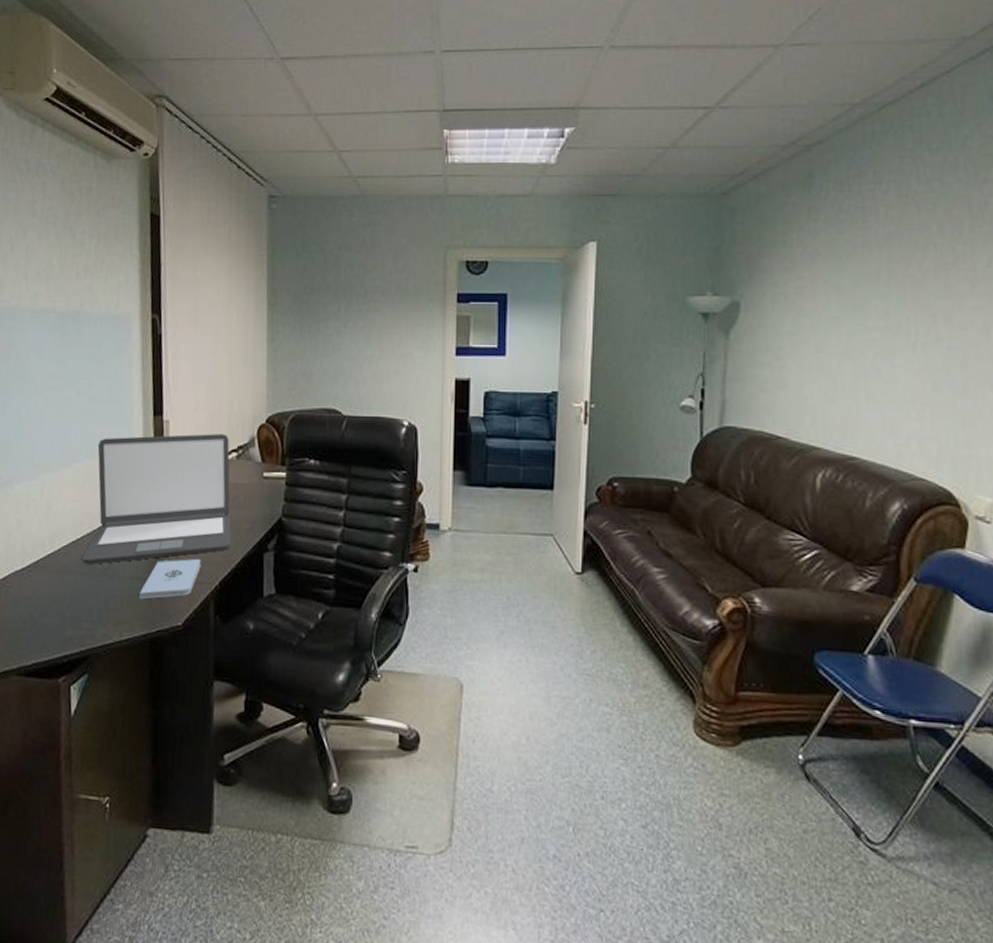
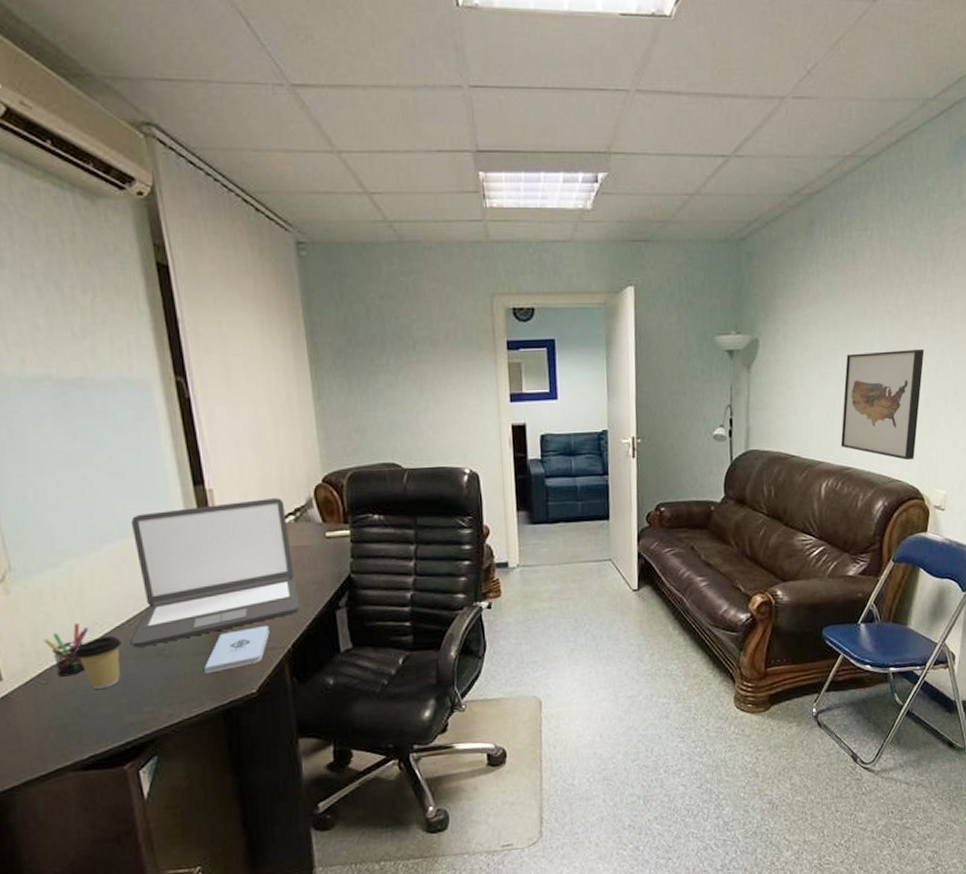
pen holder: none [13,533,50,583] -> present [44,622,89,677]
coffee cup: none [35,549,74,600] -> present [74,636,122,690]
wall art: none [842,321,960,456] -> present [840,348,924,461]

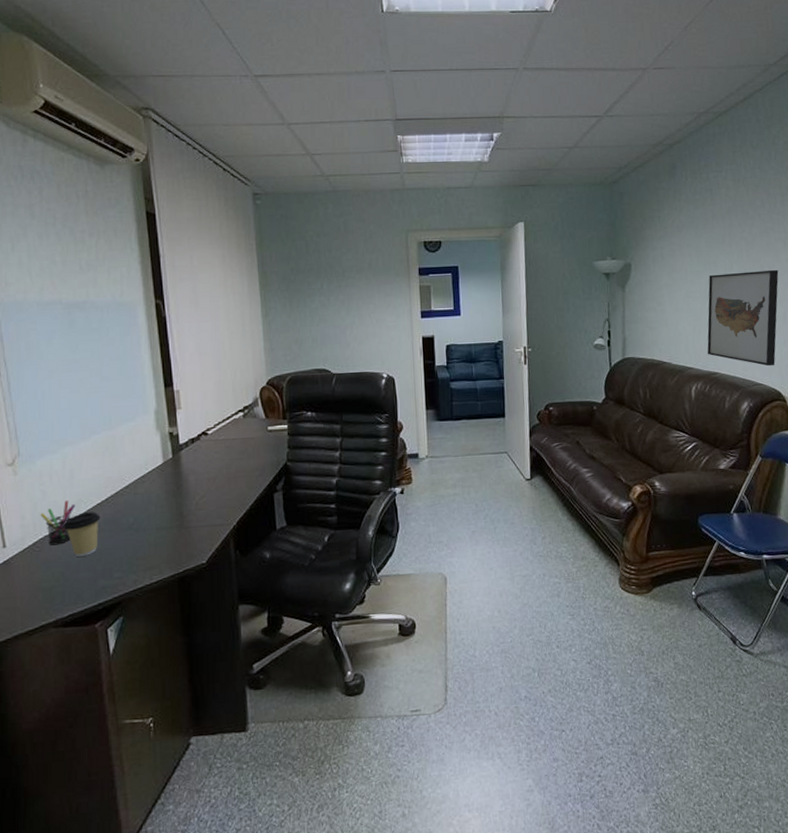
laptop: present [130,498,300,648] -> none [107,398,245,522]
notepad: present [204,626,270,674] -> none [165,505,219,546]

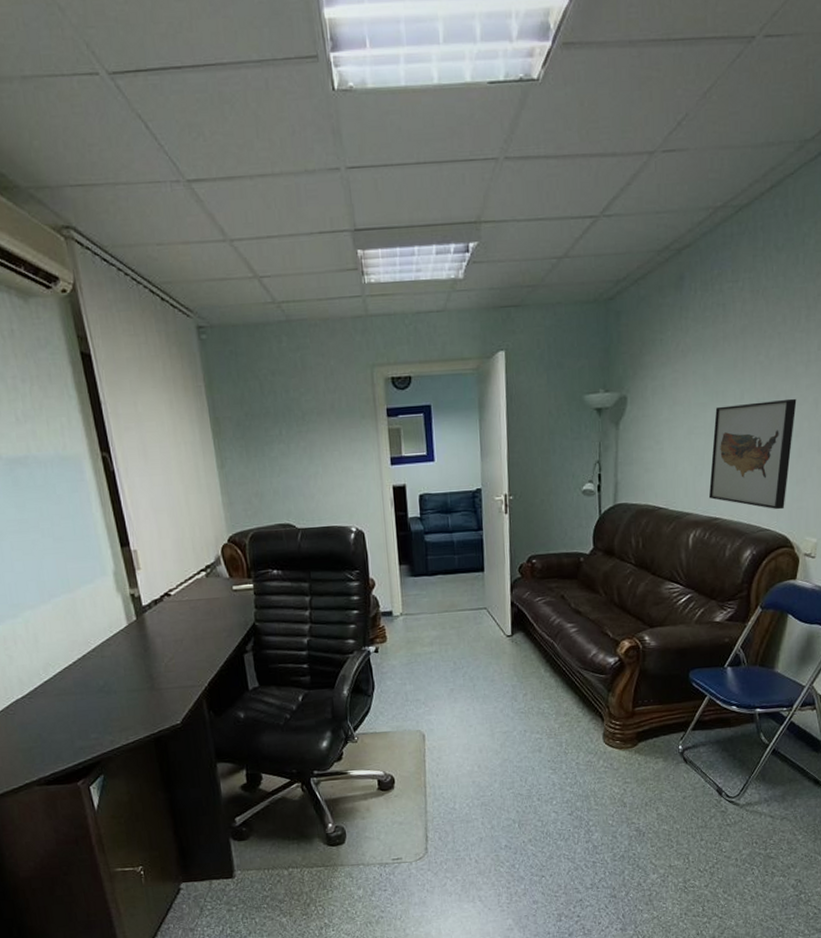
pen holder: present [40,500,76,546] -> none [9,664,44,709]
coffee cup: present [63,512,101,558] -> none [33,675,71,720]

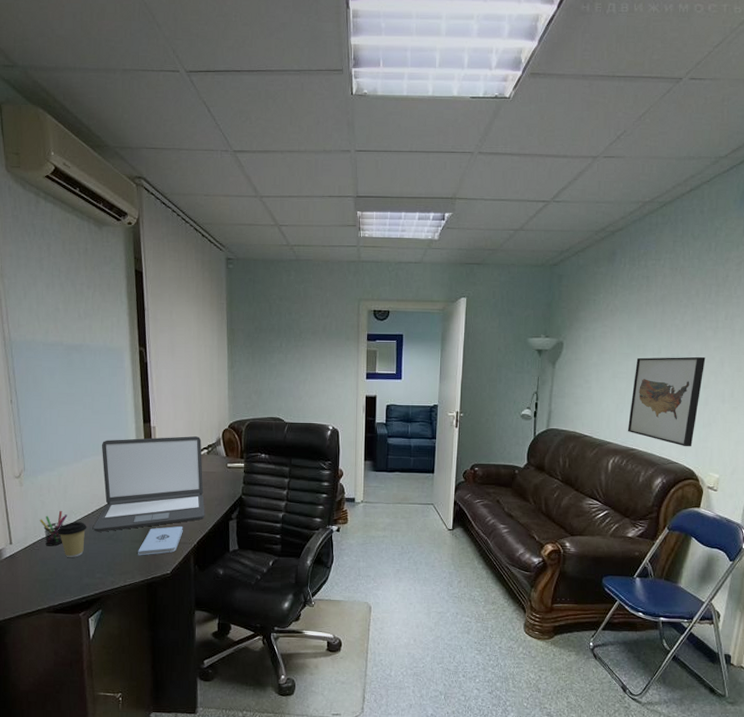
pen holder: none [9,664,44,709] -> present [39,510,68,546]
coffee cup: none [33,675,71,720] -> present [57,522,87,558]
laptop: none [72,557,214,685] -> present [92,436,205,532]
notepad: none [137,667,189,708] -> present [138,526,183,556]

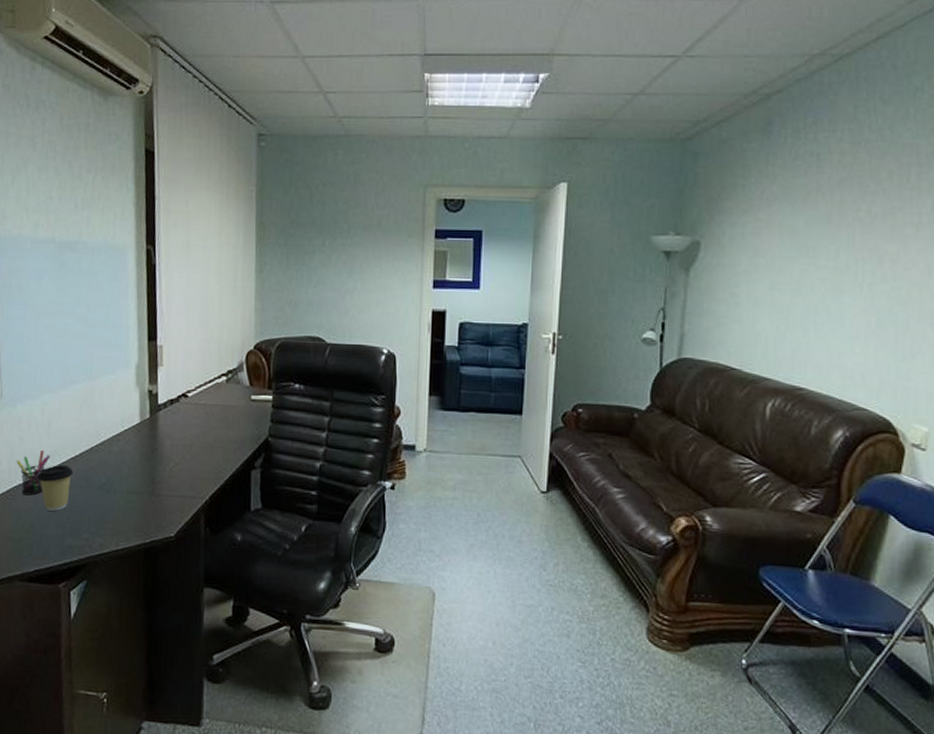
laptop: present [92,436,205,532] -> none [80,358,221,479]
notepad: present [138,526,183,556] -> none [134,475,193,512]
wall art: present [627,356,706,447] -> none [792,262,904,388]

